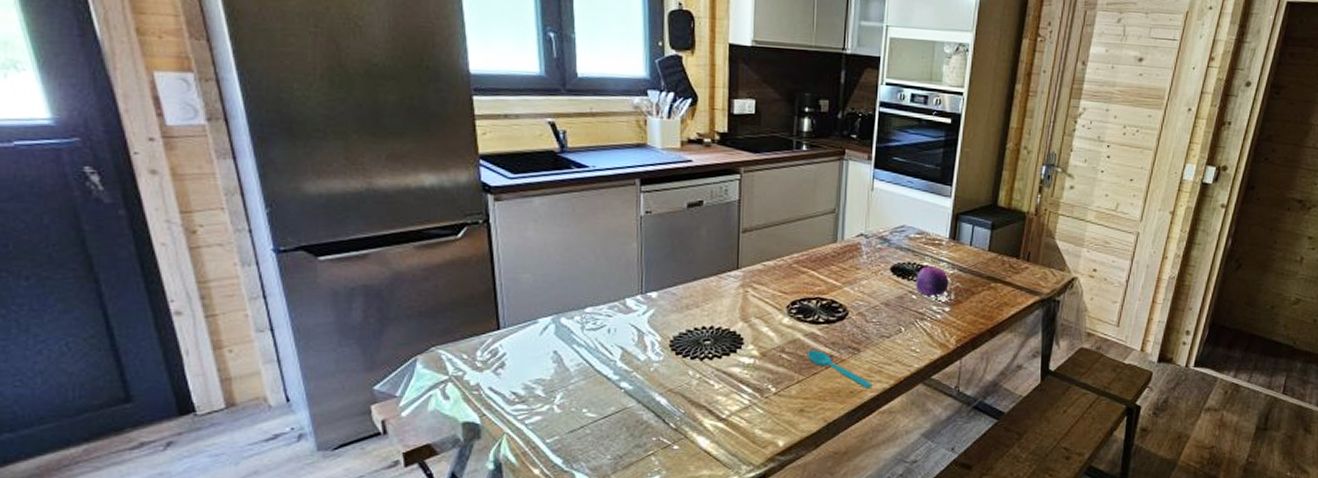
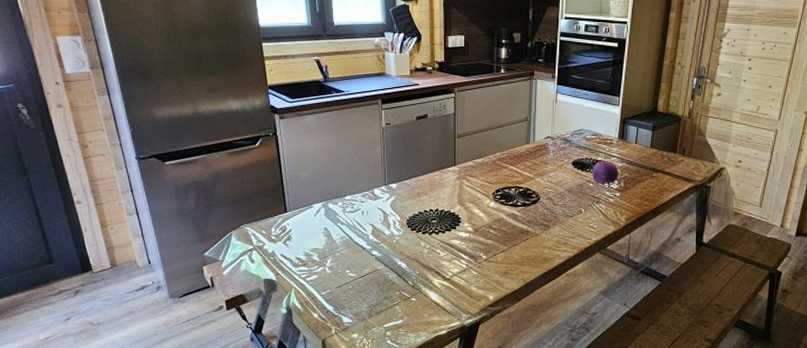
spoon: present [808,350,873,389] -> none [510,227,560,257]

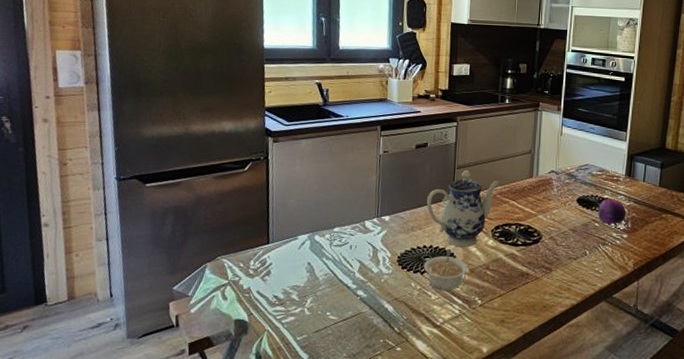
teapot: none [430,139,499,210] -> present [426,170,500,248]
legume: none [432,212,473,248] -> present [424,249,468,290]

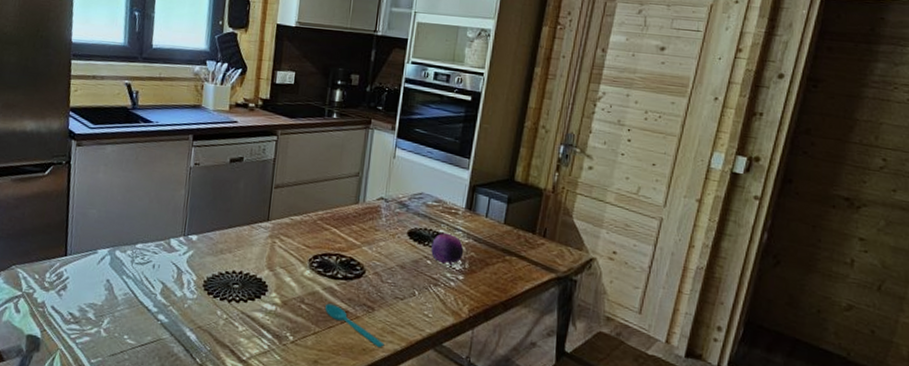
legume: present [424,249,468,290] -> none [232,277,281,323]
teapot: present [426,170,500,248] -> none [238,191,322,277]
spoon: none [508,268,562,304] -> present [325,303,385,348]

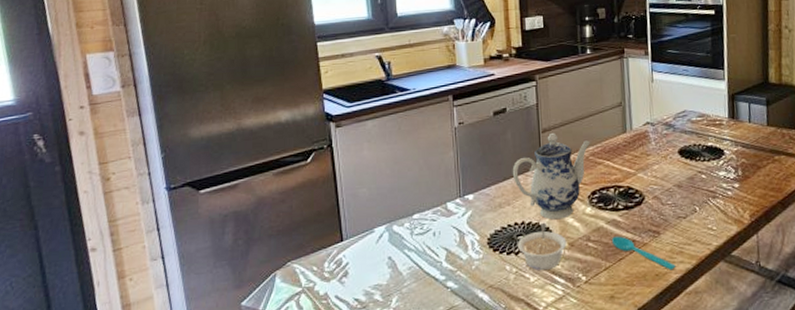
legume: none [232,277,281,323] -> present [518,223,567,270]
teapot: none [238,191,322,277] -> present [512,133,591,220]
fruit: present [431,233,464,266] -> none [703,145,735,176]

